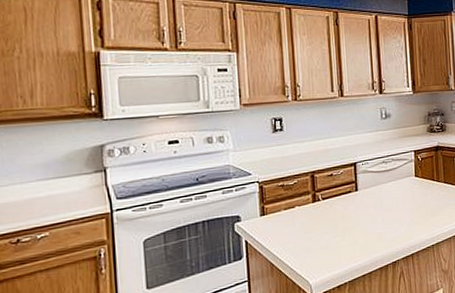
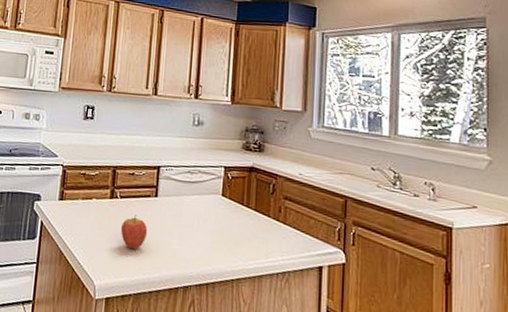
fruit: none [327,211,354,244] -> present [120,214,148,250]

